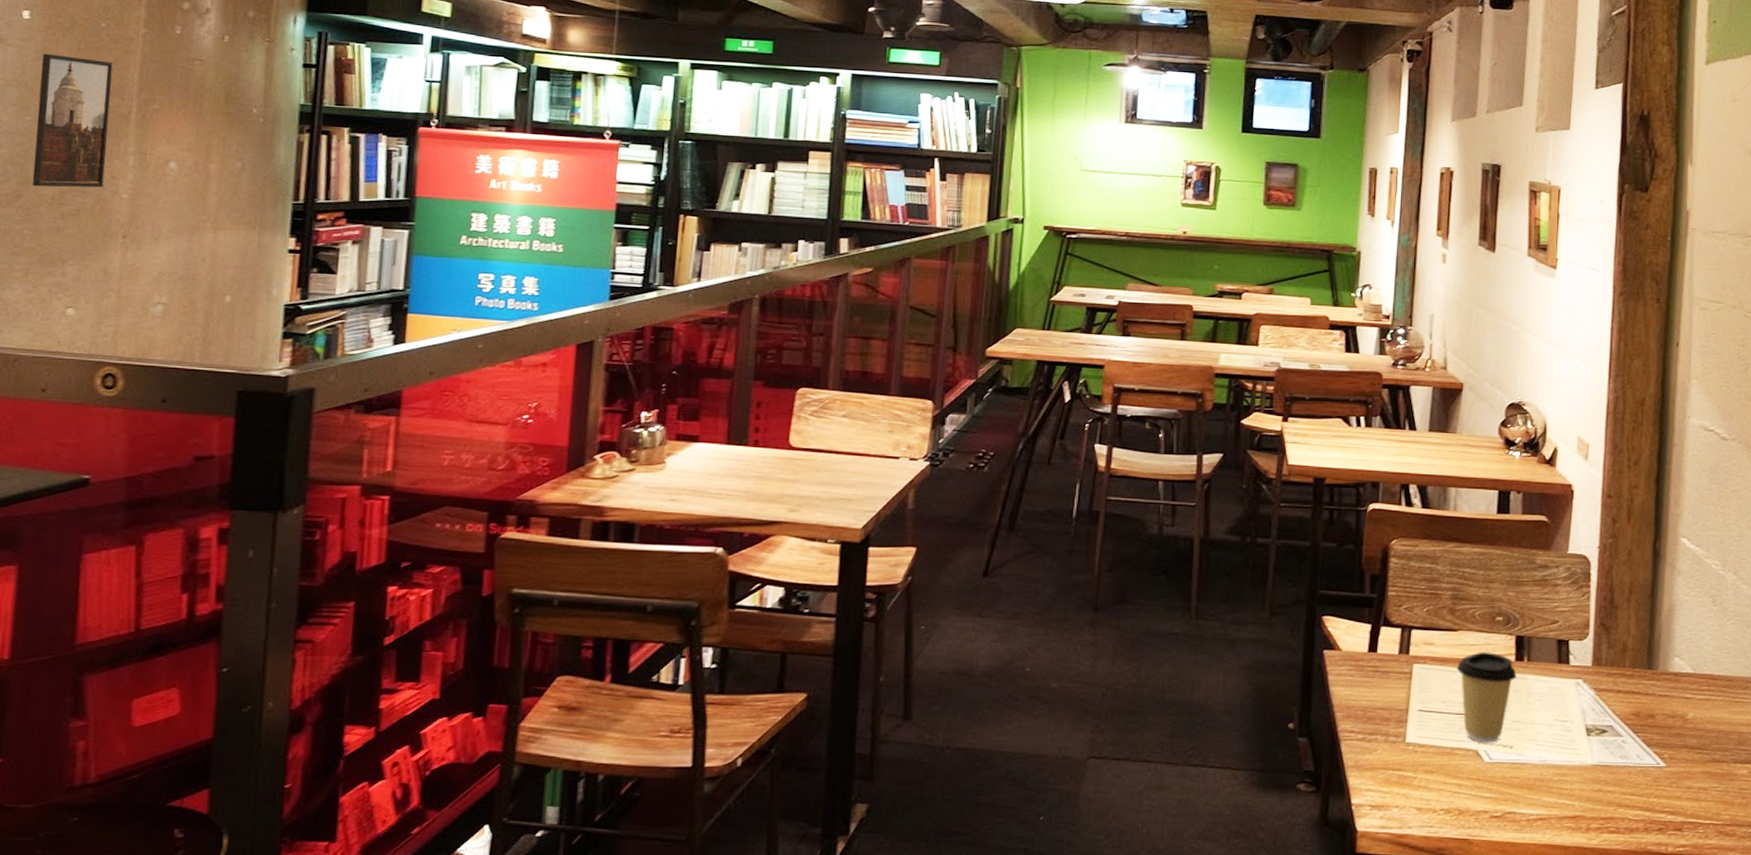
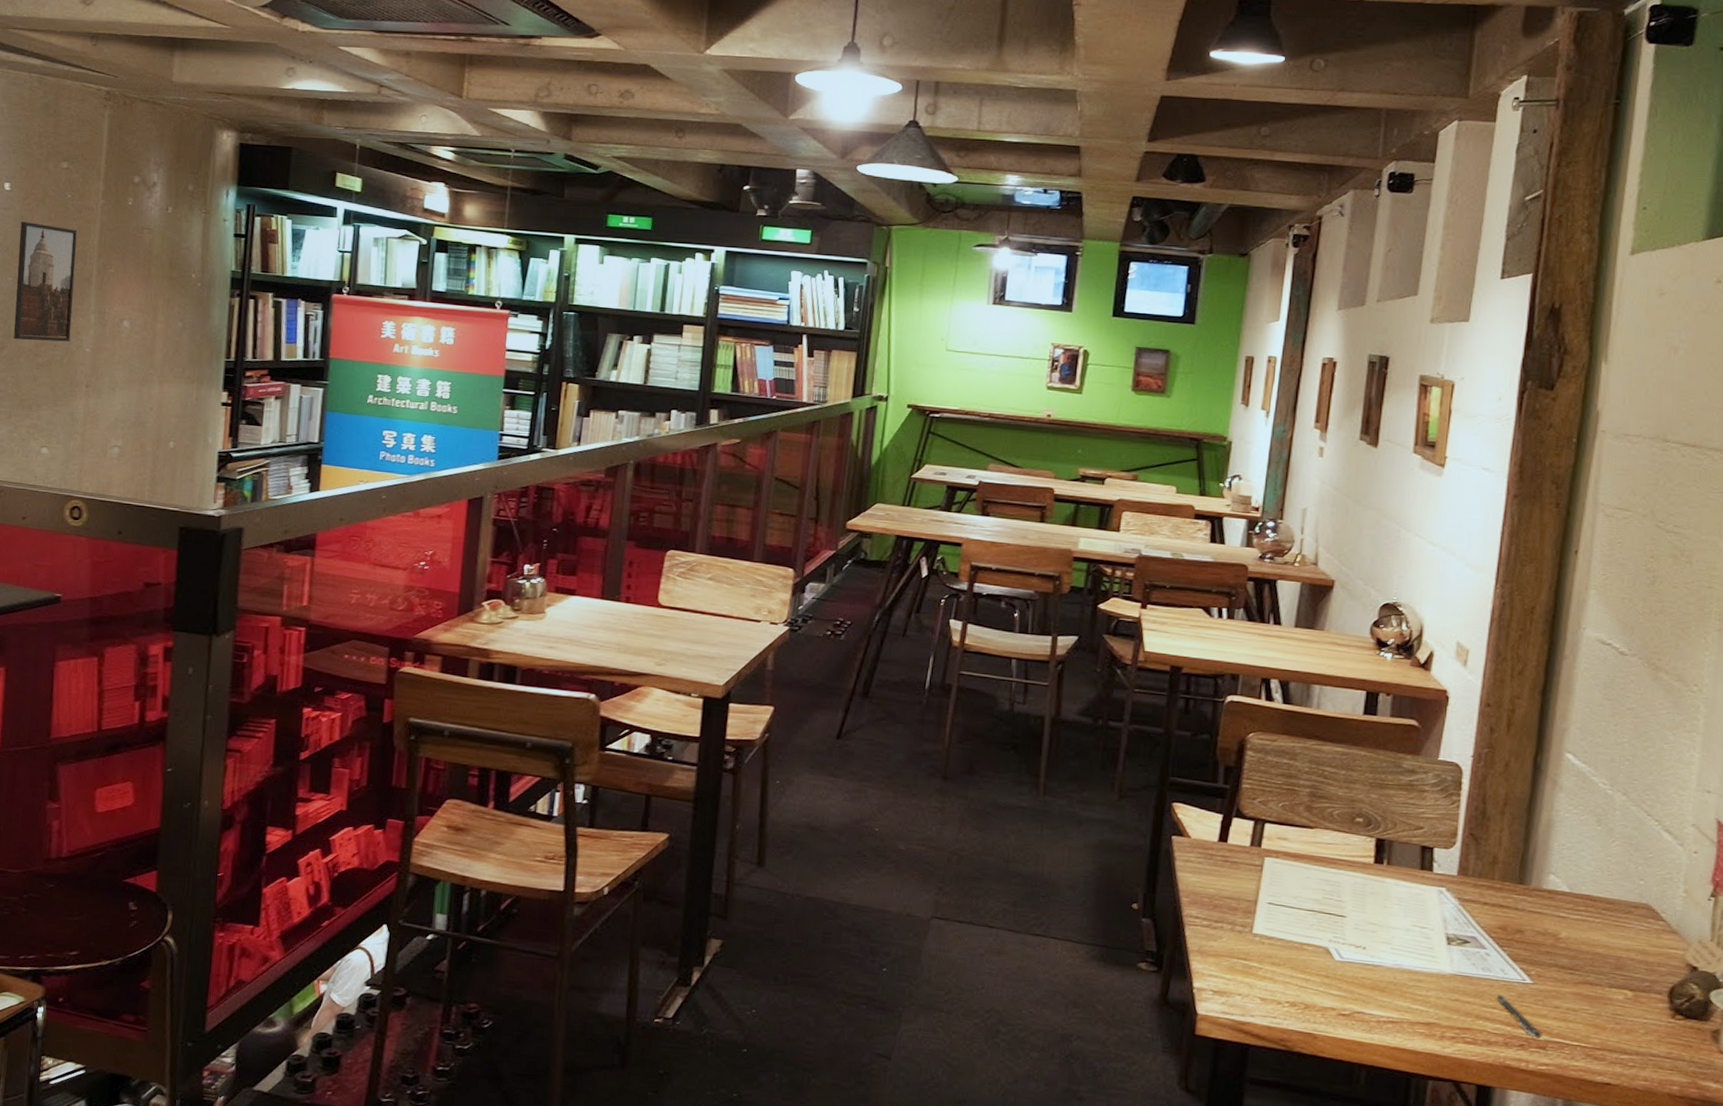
coffee cup: present [1456,652,1517,743] -> none [1310,851,1375,942]
pen: none [1634,781,1678,820] -> present [1496,995,1542,1038]

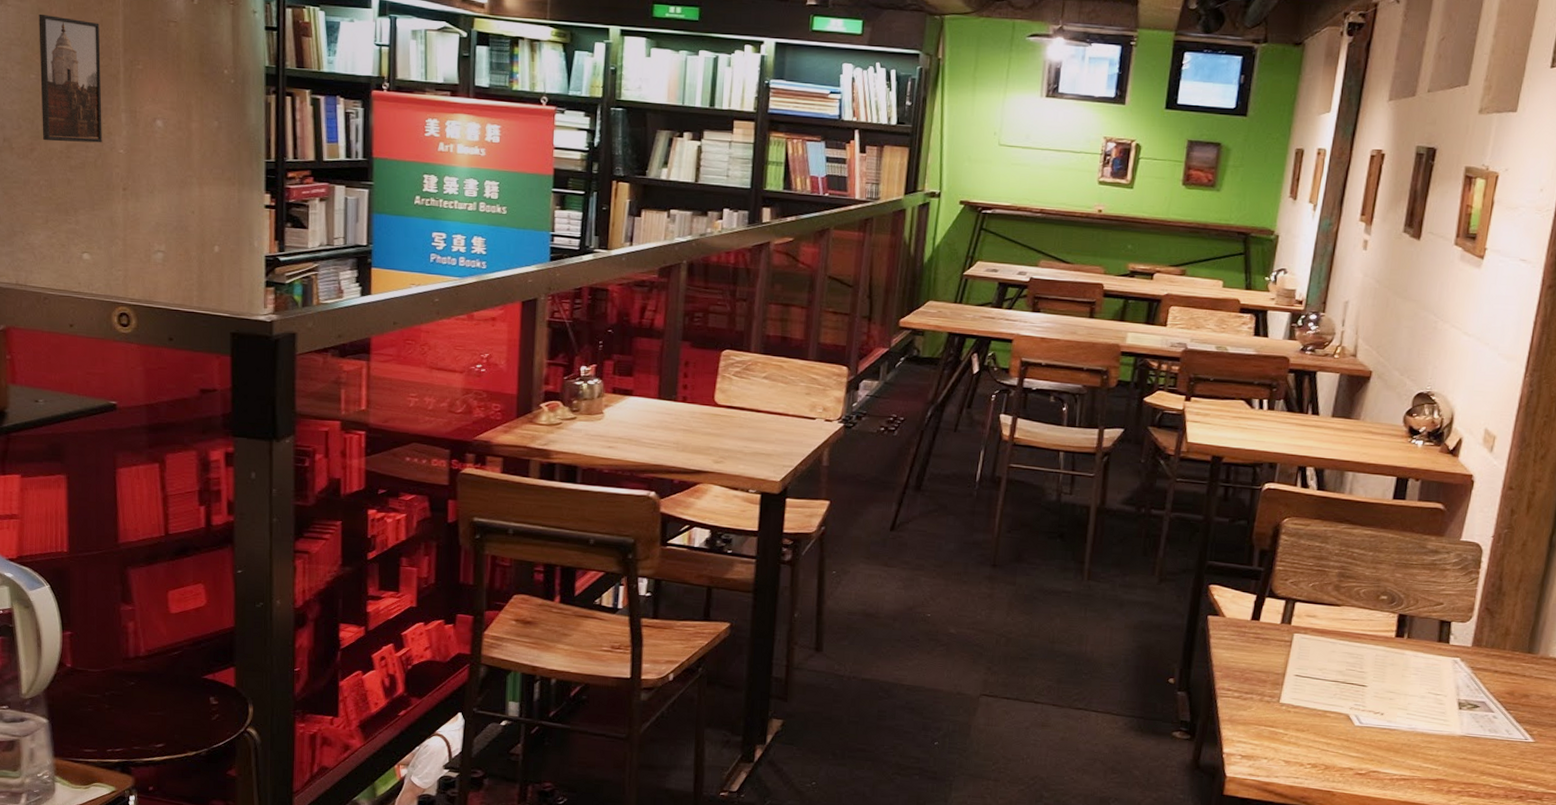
pen: present [1496,995,1542,1038] -> none [1500,753,1540,791]

